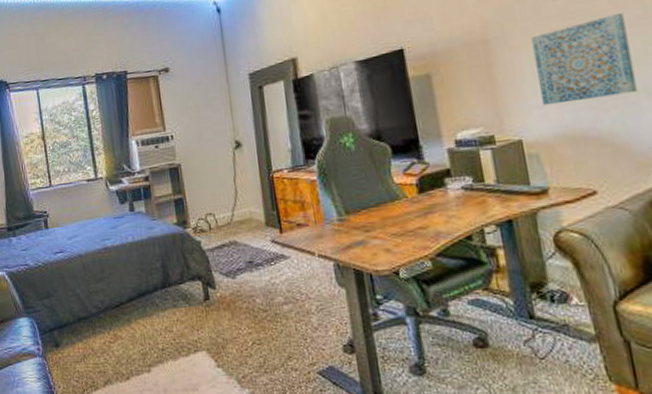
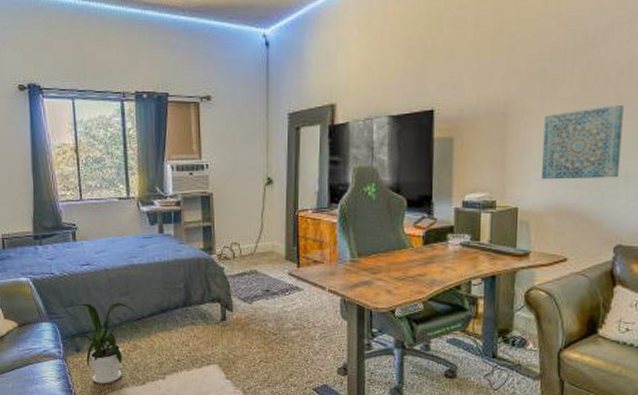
house plant: none [41,289,116,383] -> present [62,302,137,384]

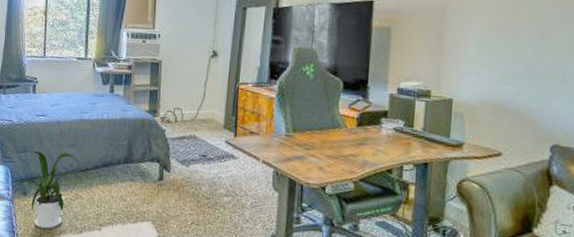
wall art: present [542,104,624,180] -> none [477,8,562,79]

